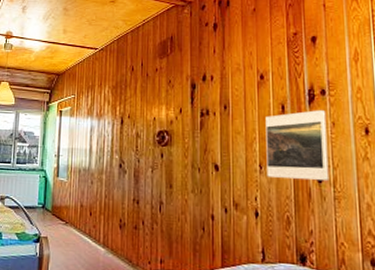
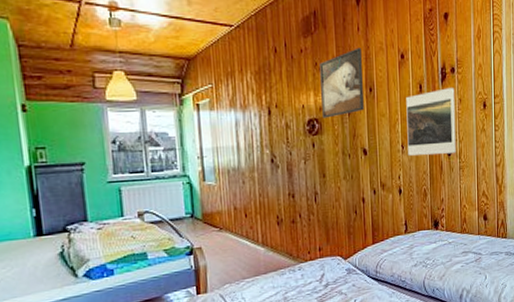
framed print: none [173,68,217,131] -> present [320,48,364,118]

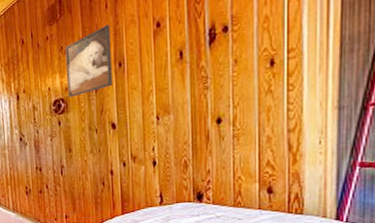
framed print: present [406,88,456,156] -> none [162,48,229,127]

